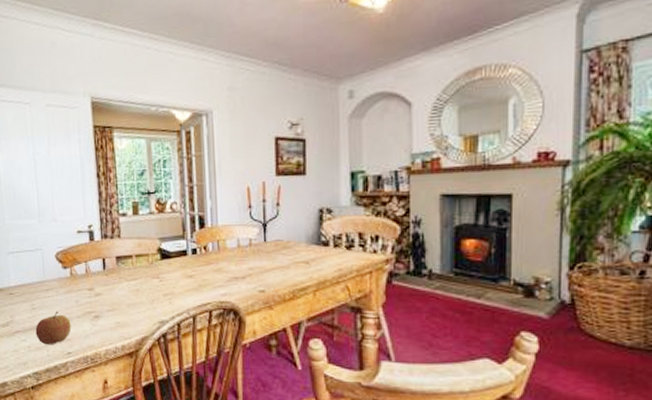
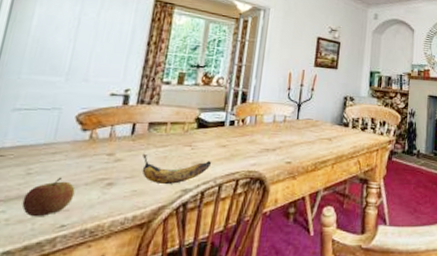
banana: none [116,287,182,316] -> present [141,153,212,184]

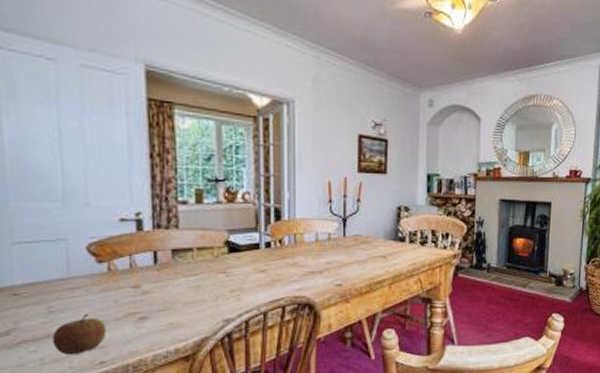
banana: present [141,153,212,184] -> none [171,283,252,315]

